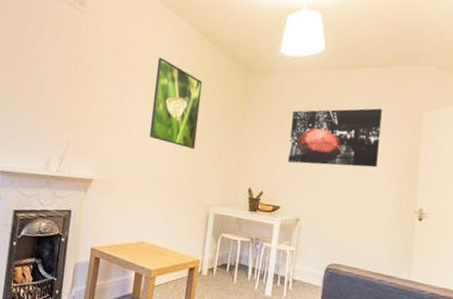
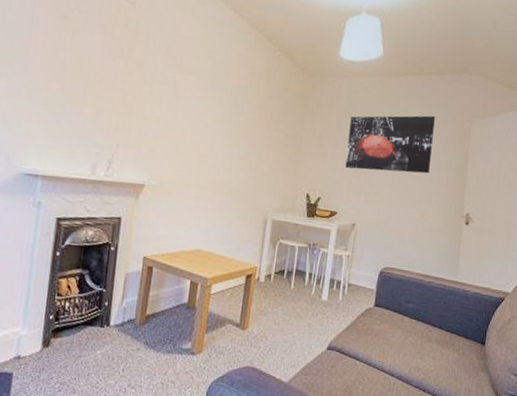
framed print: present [150,57,203,149] -> none [206,56,261,154]

